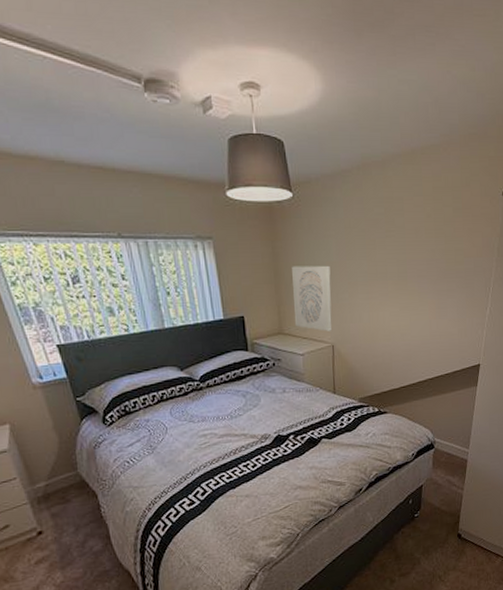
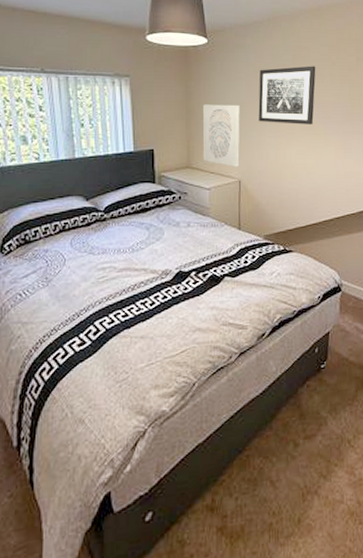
wall art: none [349,219,410,285] -> present [258,66,316,125]

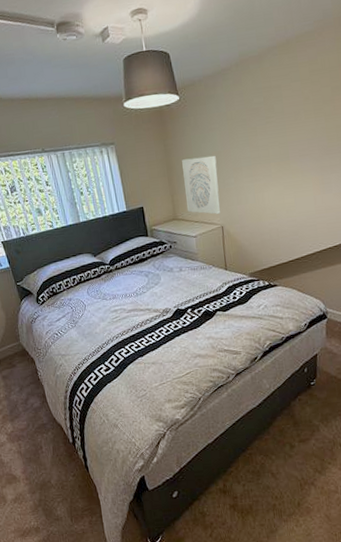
wall art: present [258,66,316,125] -> none [232,104,290,169]

